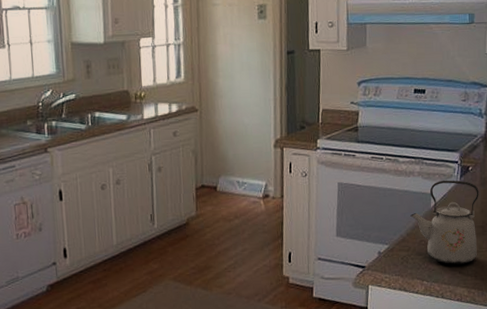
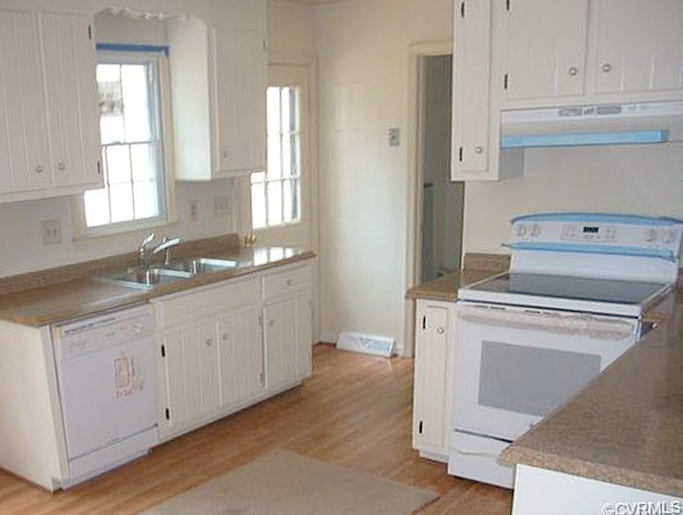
kettle: present [410,180,479,265] -> none [572,339,665,443]

